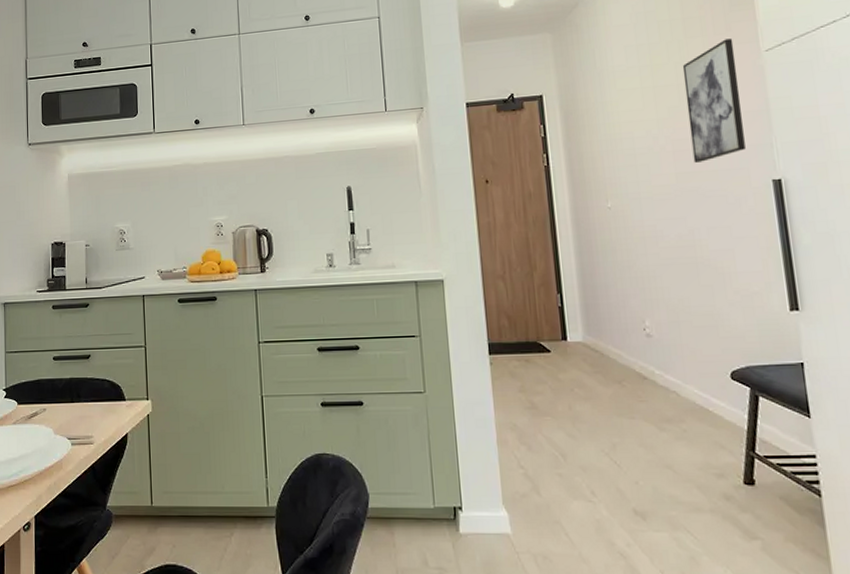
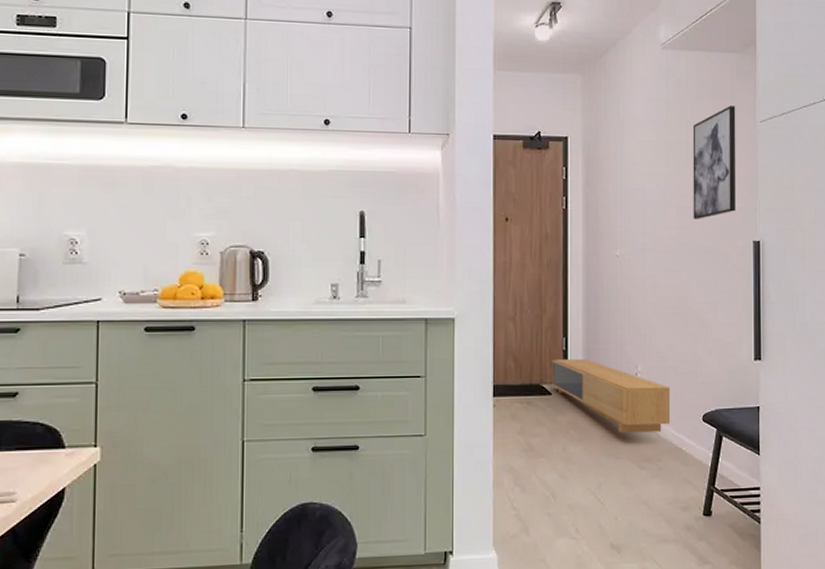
media console: none [548,315,690,392] -> present [552,358,671,433]

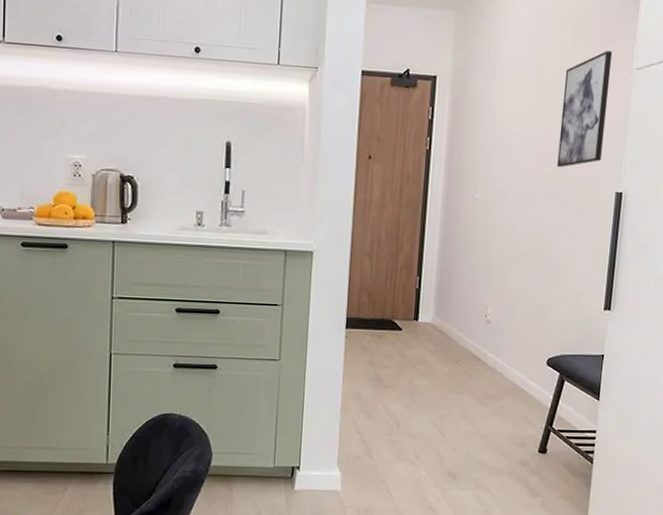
media console: present [552,358,671,433] -> none [403,296,518,372]

